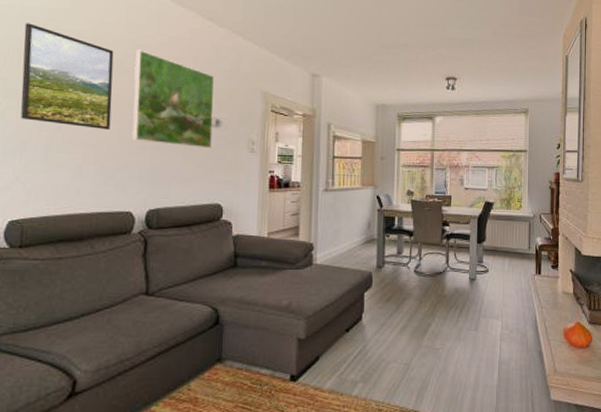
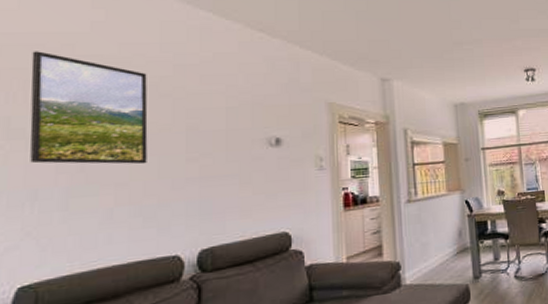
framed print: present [132,49,215,149] -> none [174,70,273,173]

